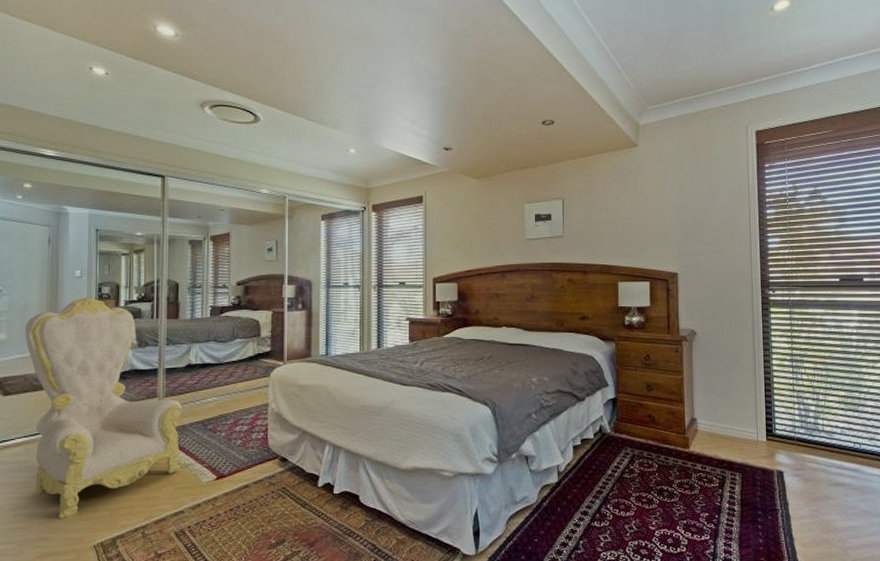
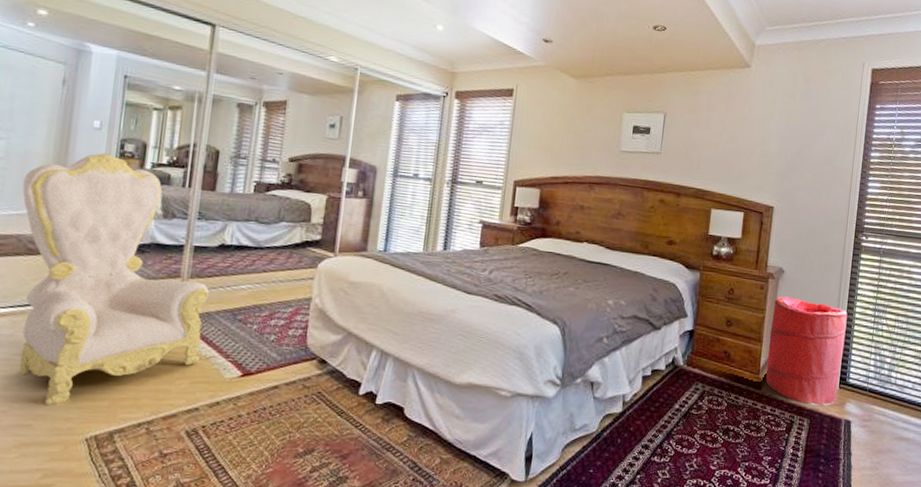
laundry hamper: none [690,357,766,460] -> present [766,296,848,407]

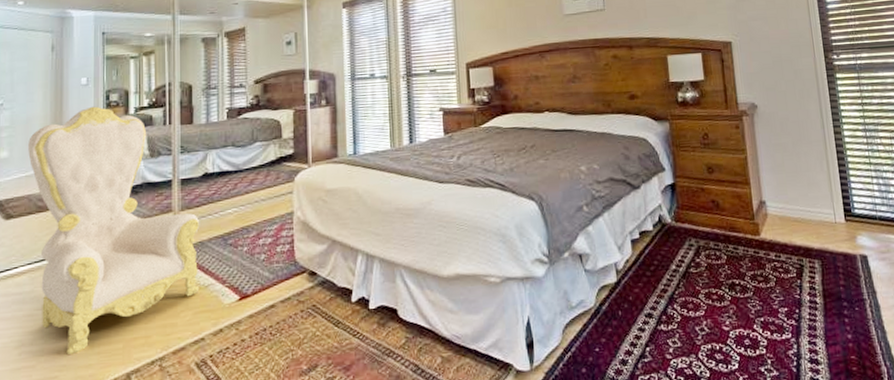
laundry hamper: present [766,296,848,407] -> none [753,131,845,245]

